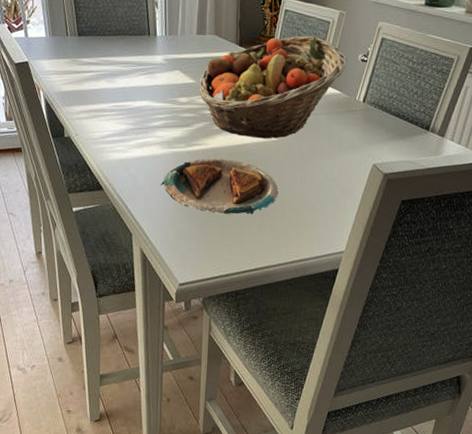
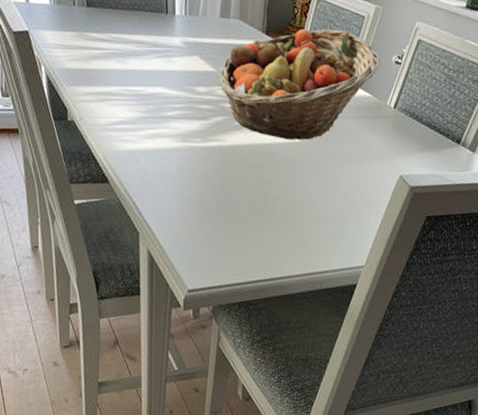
plate: present [160,158,280,215] -> none [172,156,300,220]

